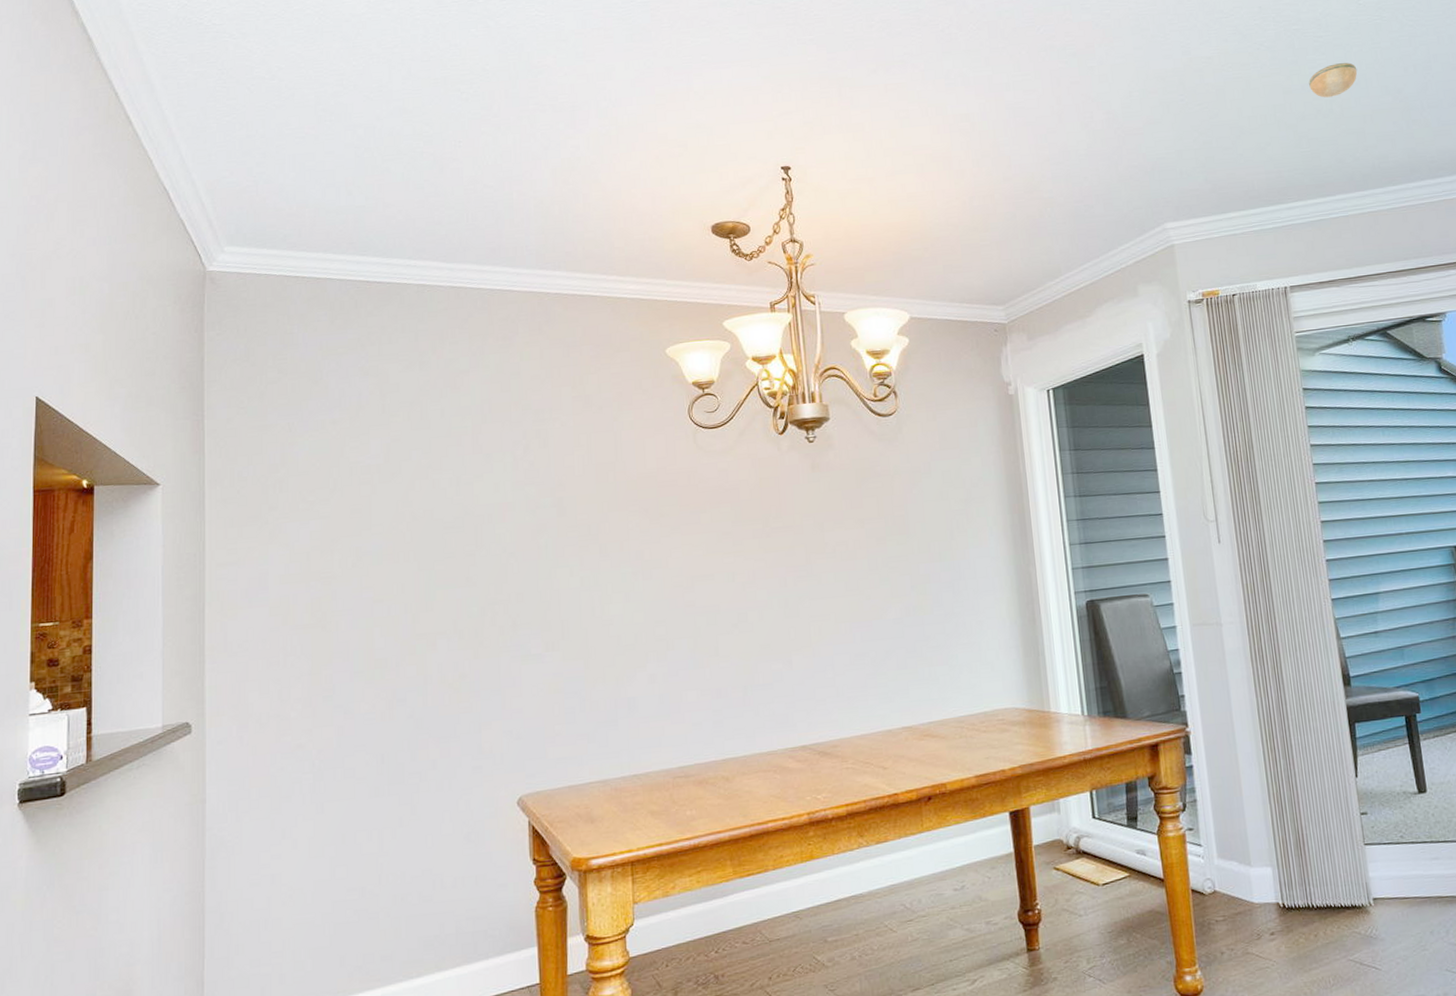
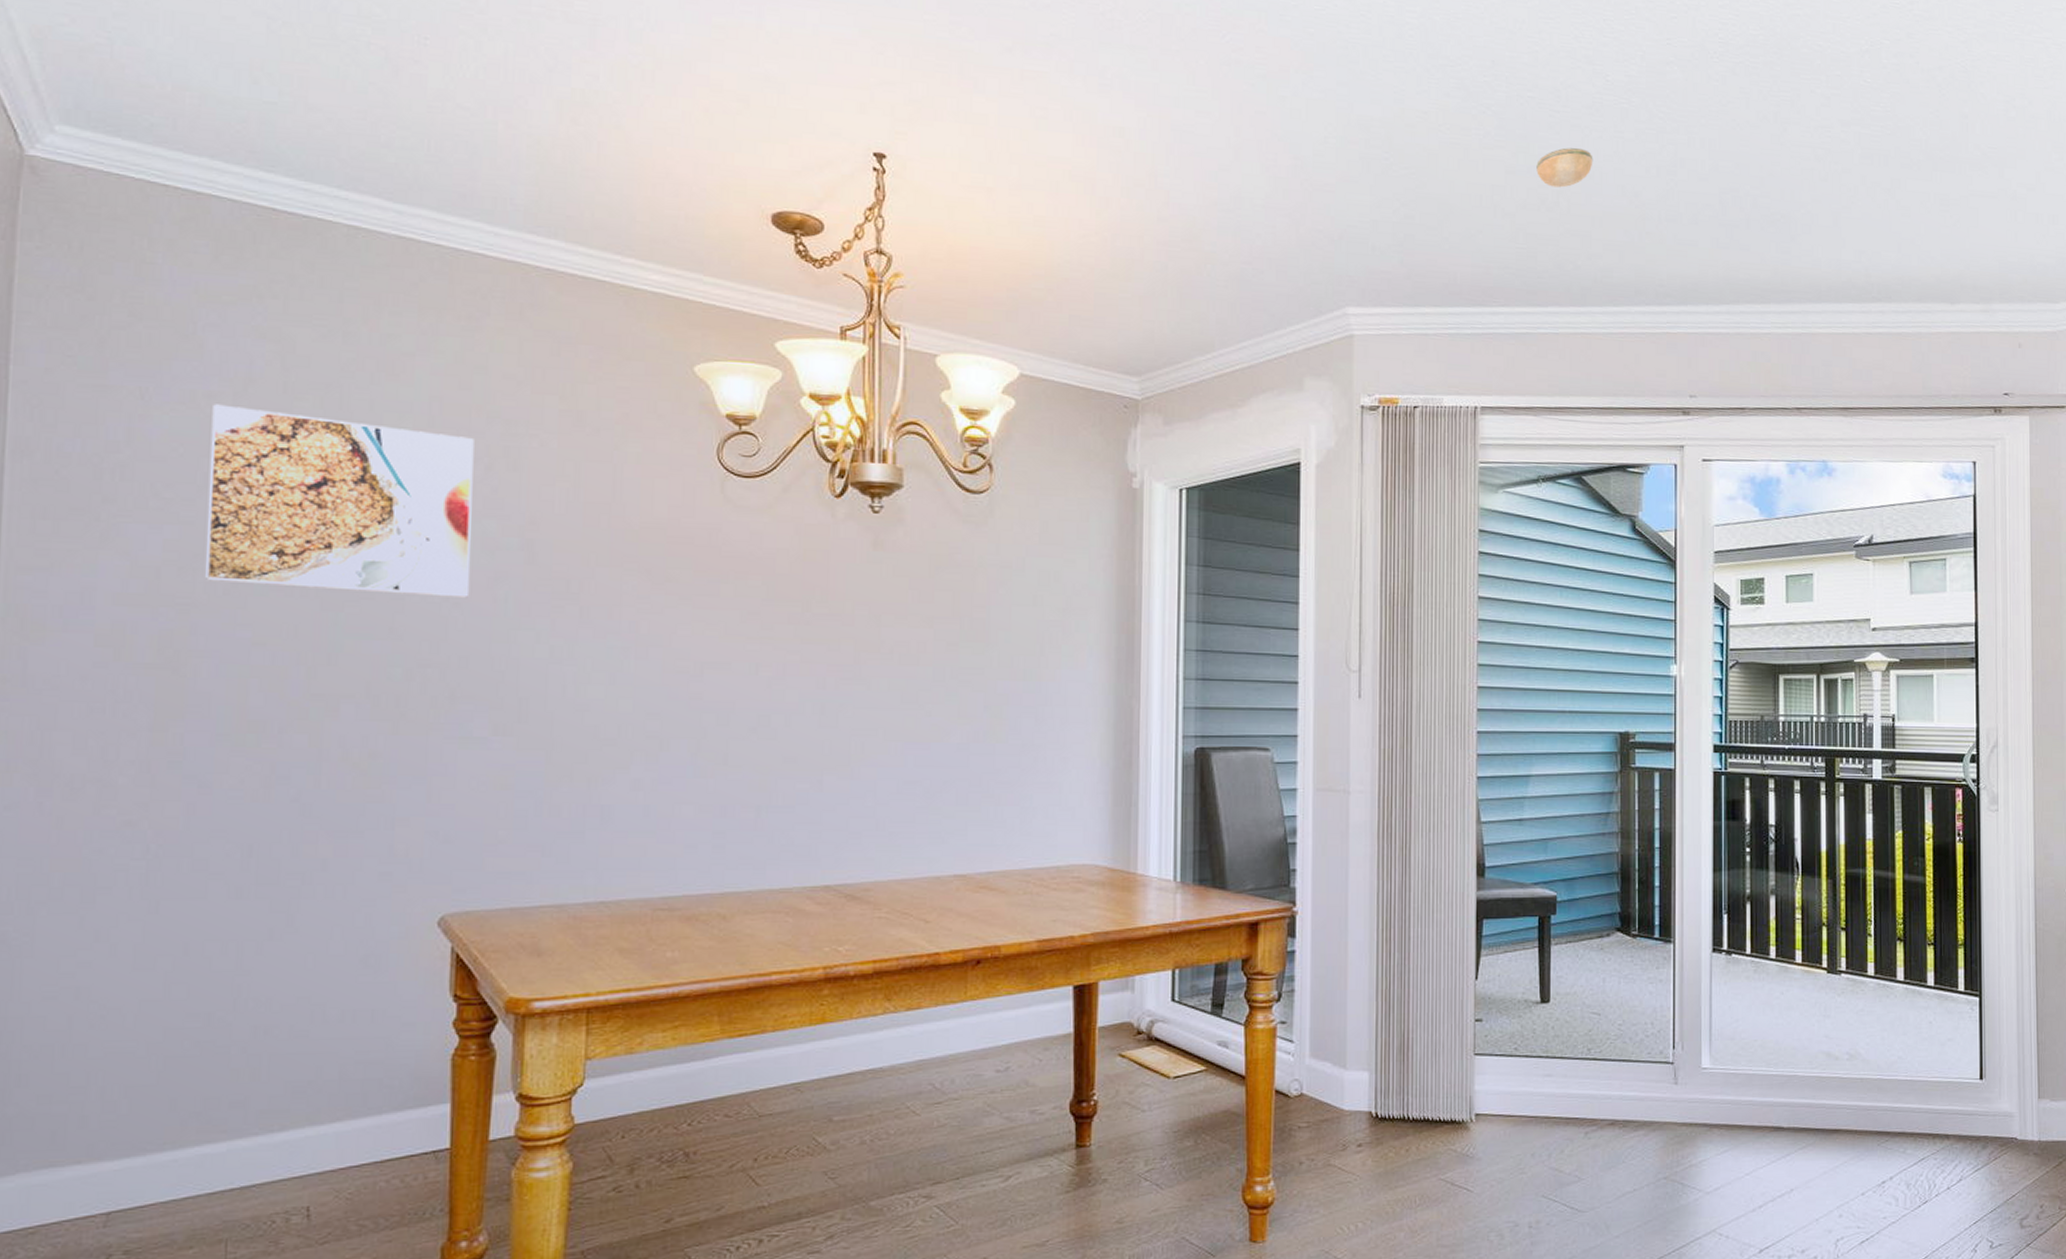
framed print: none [337,426,521,559] -> present [205,404,474,598]

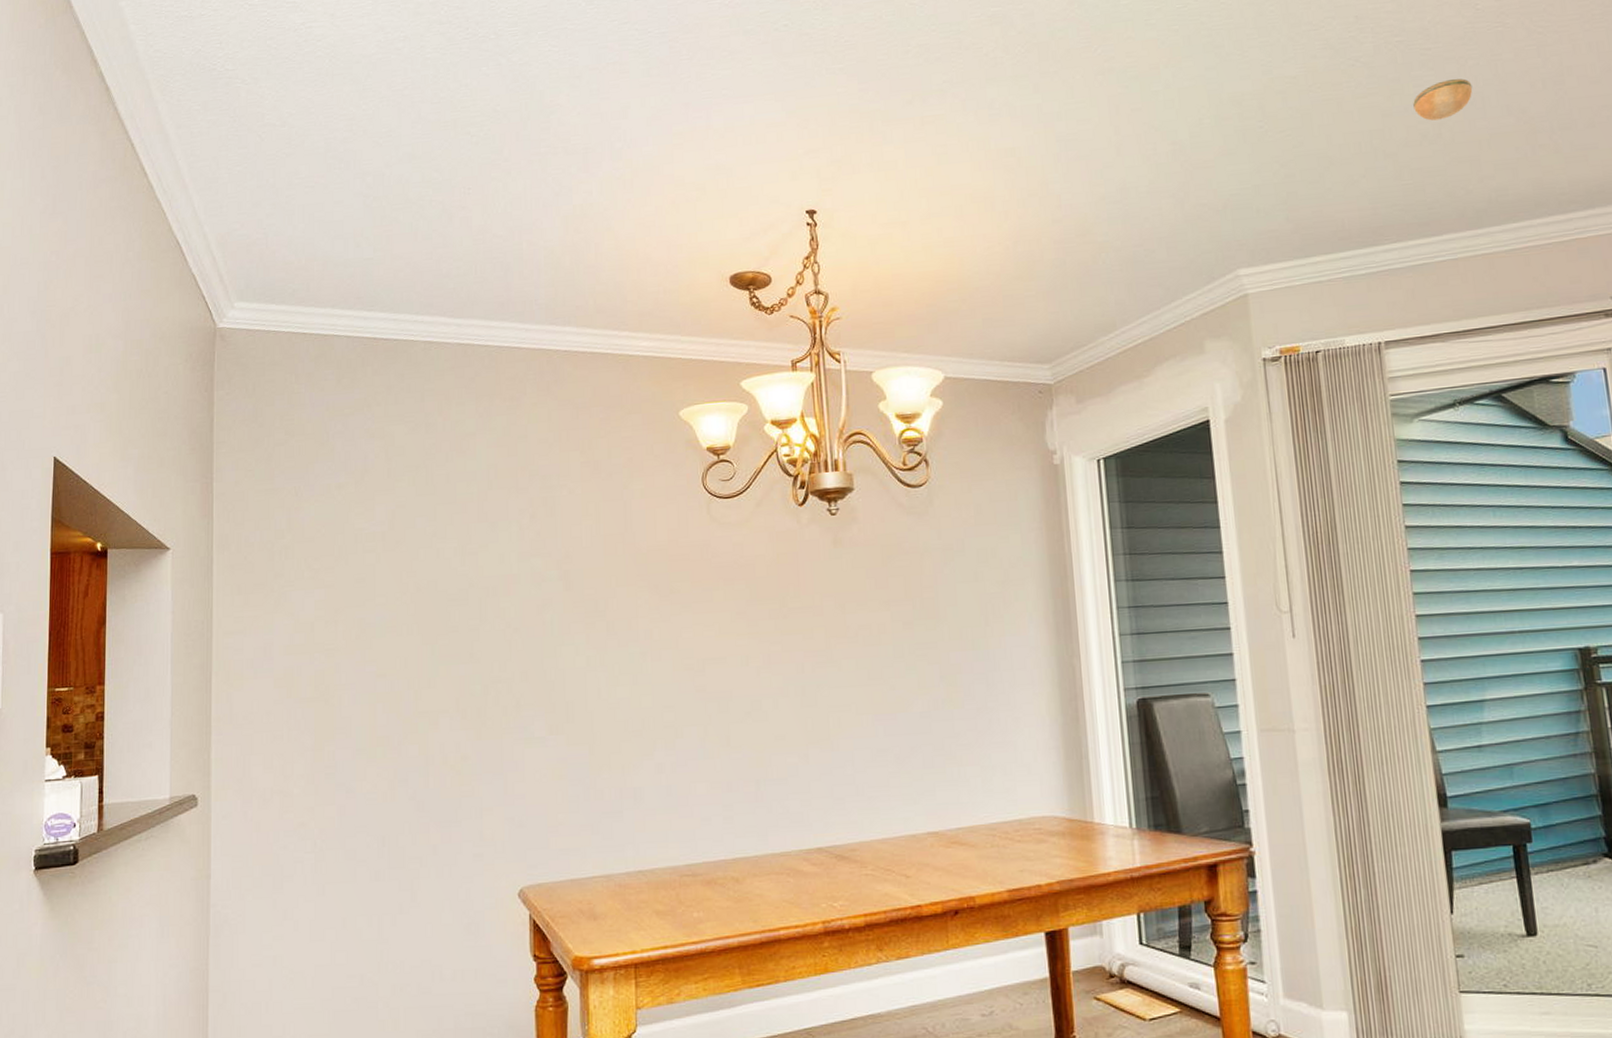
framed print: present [205,404,474,598] -> none [342,492,525,630]

